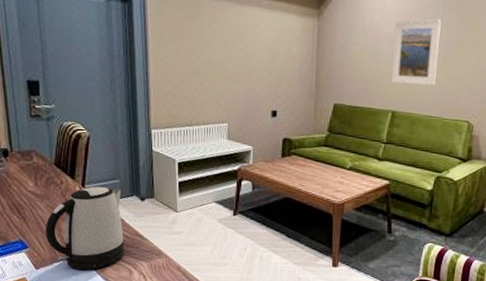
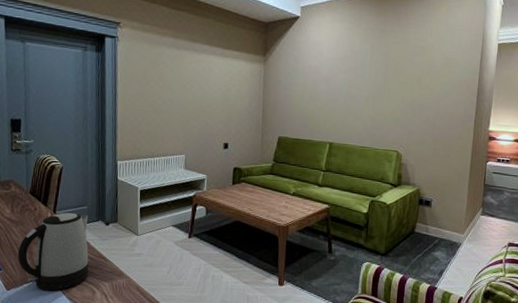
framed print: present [391,19,442,86] -> none [328,63,370,121]

